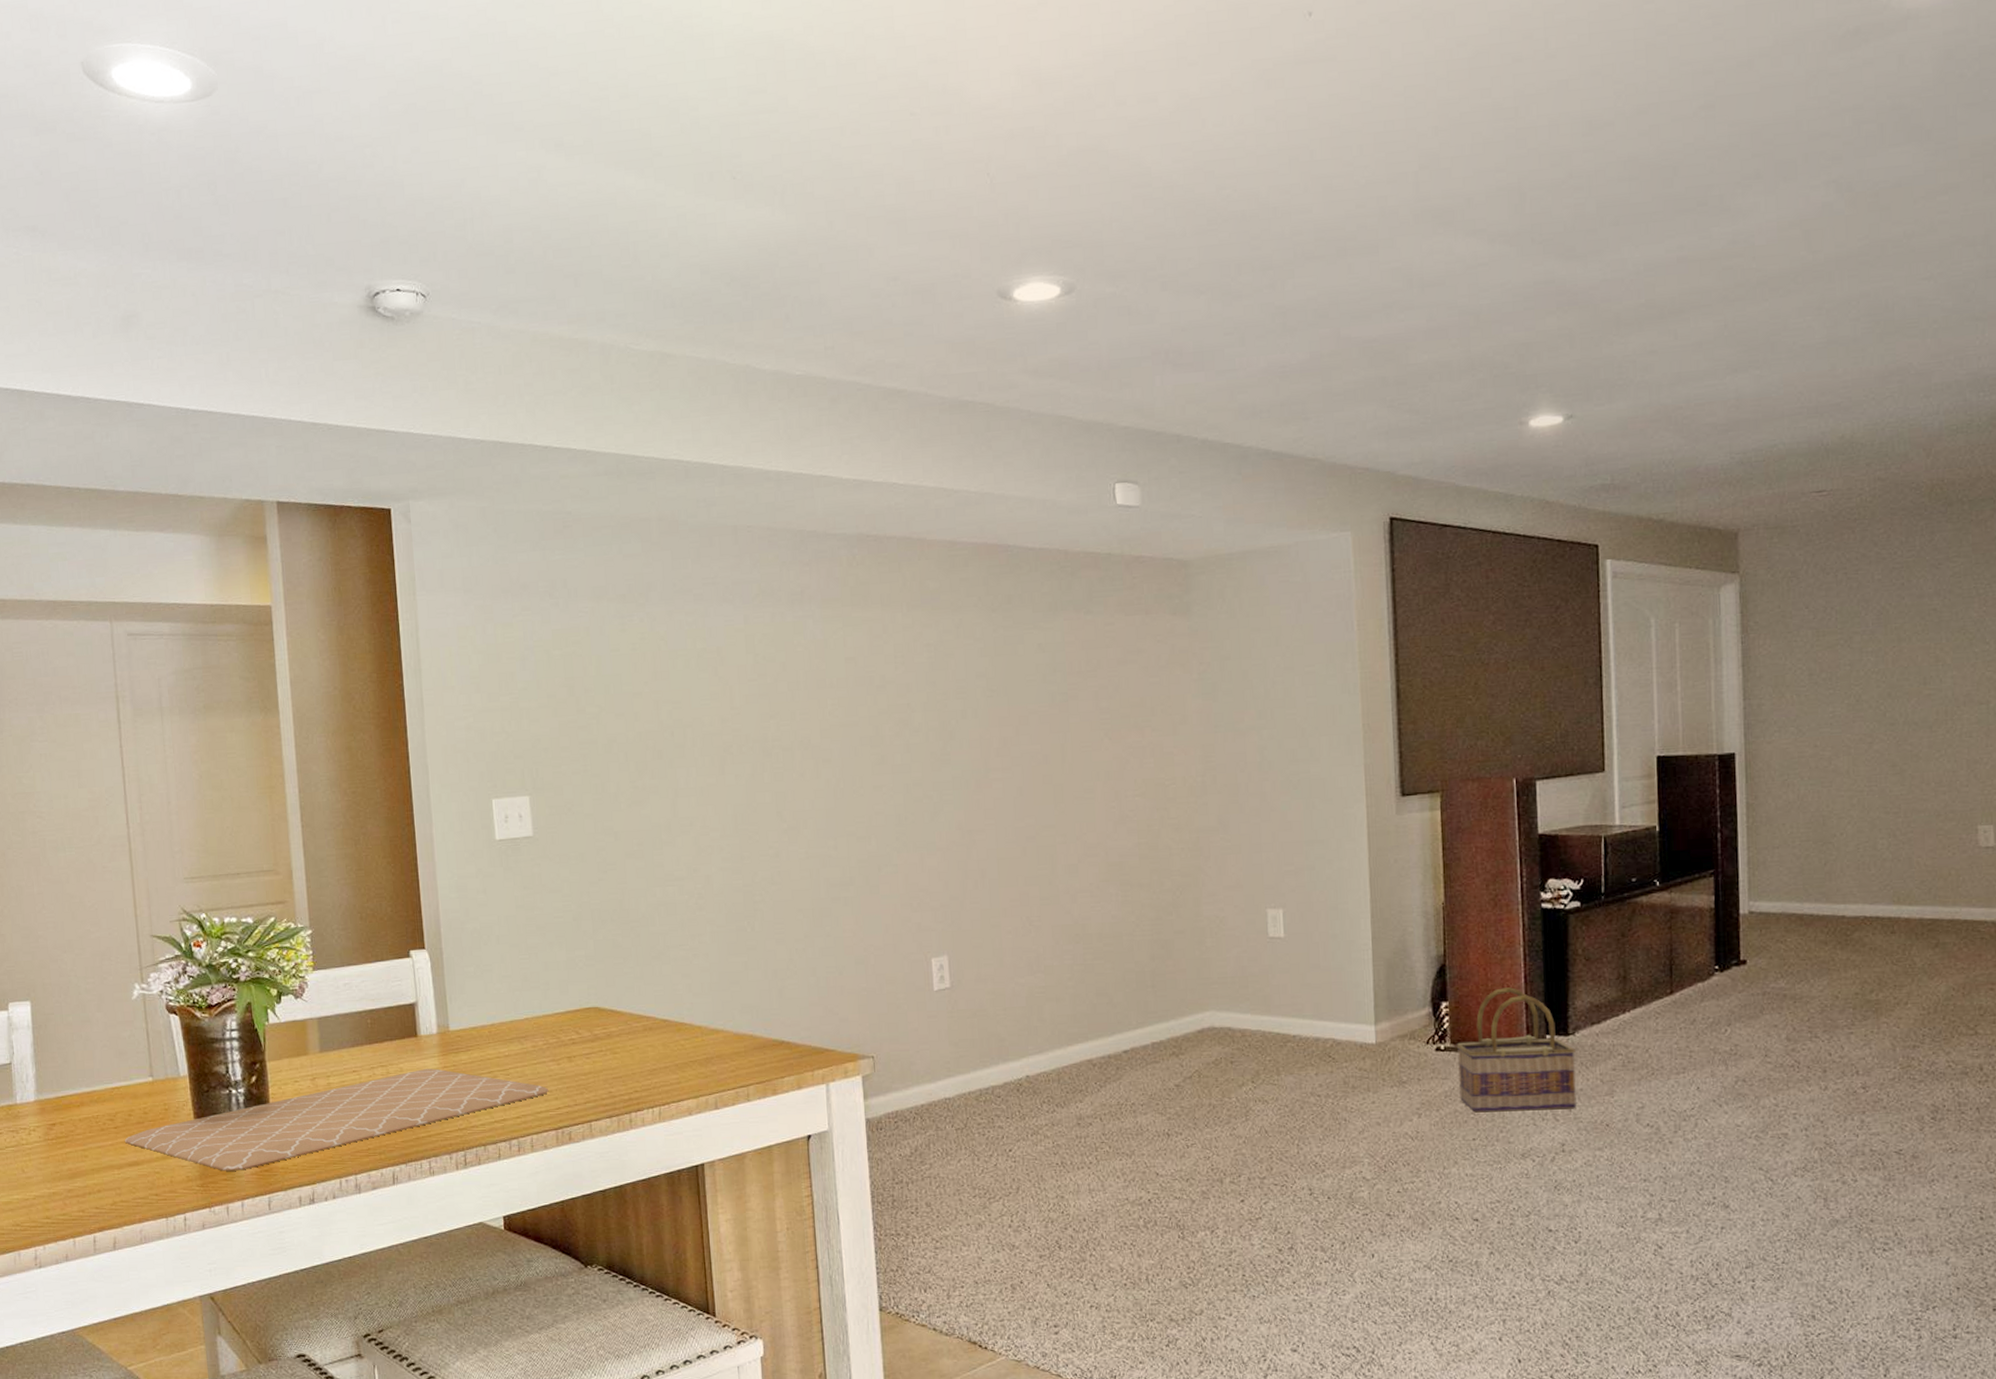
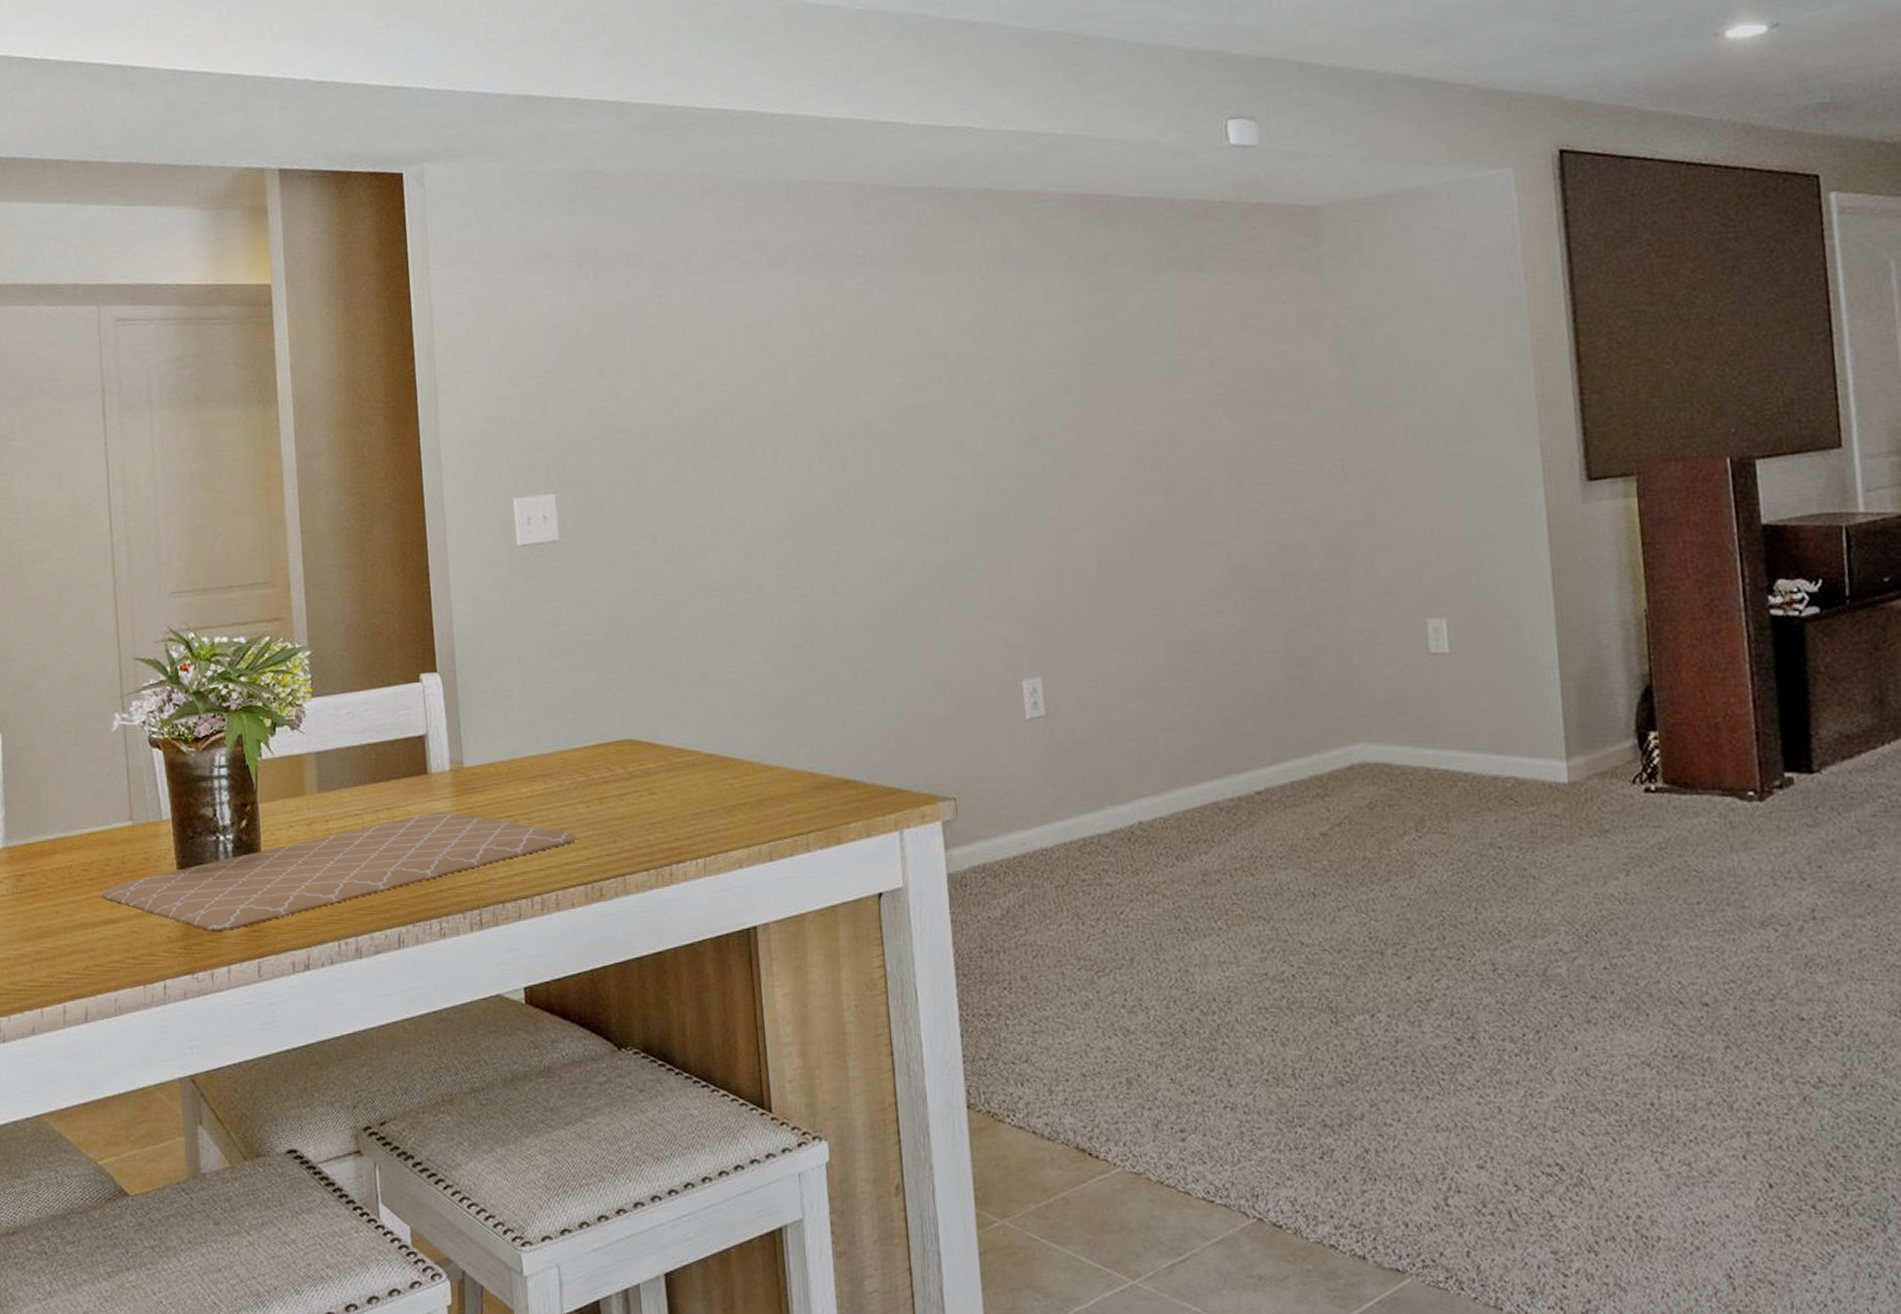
basket: present [1456,987,1577,1113] -> none [1670,713,1828,870]

